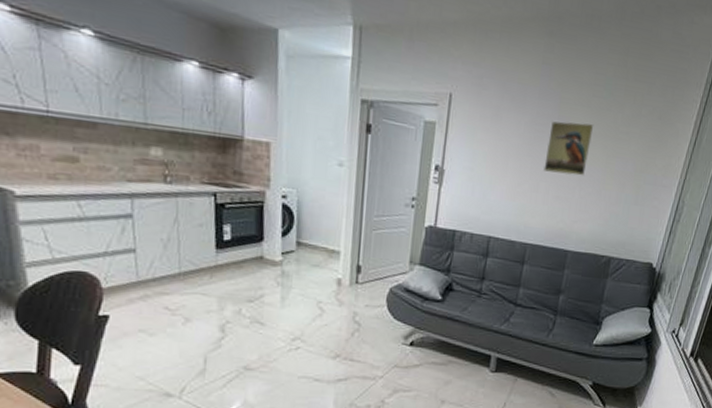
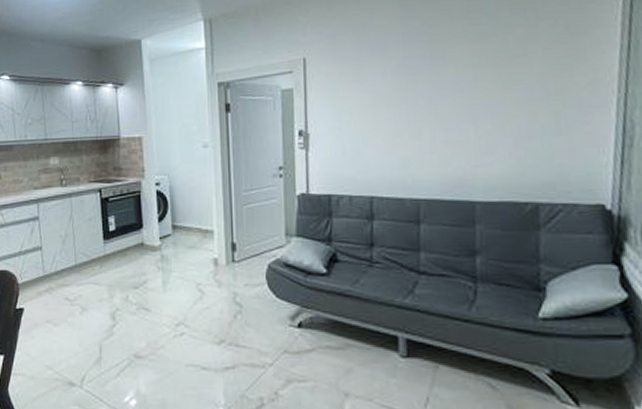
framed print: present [544,121,594,176] -> none [422,53,479,116]

